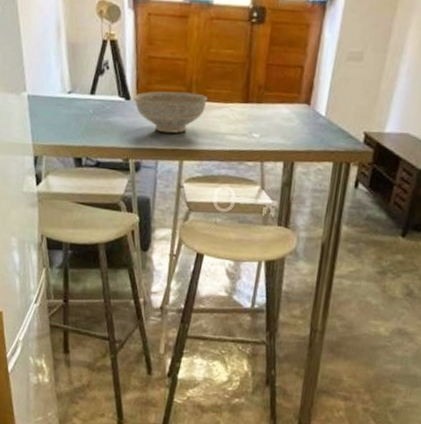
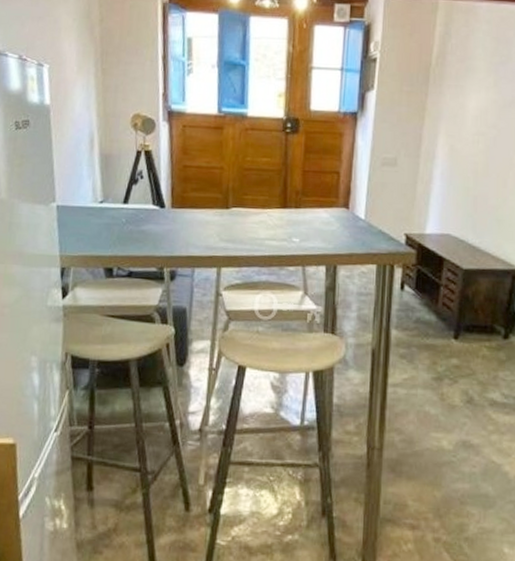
decorative bowl: present [133,91,207,134] -> none [168,198,244,241]

